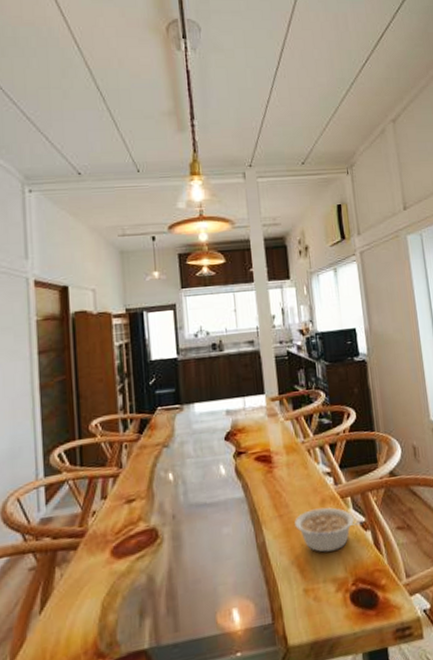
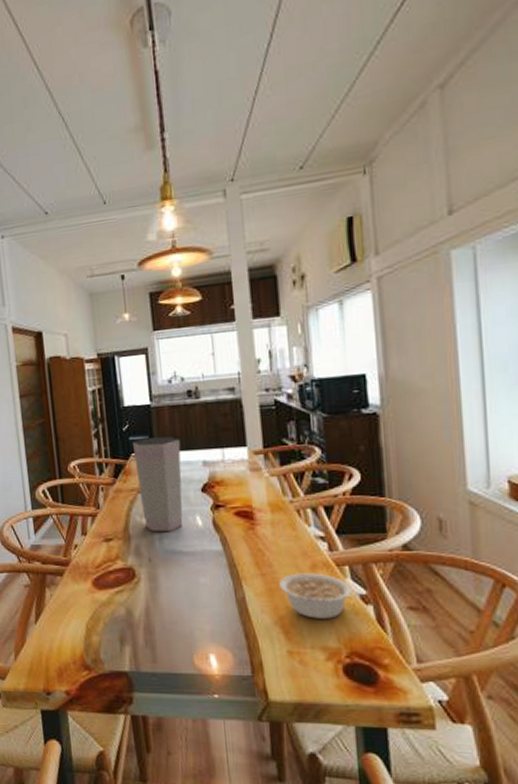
vase: none [158,388,207,486] -> present [132,436,183,532]

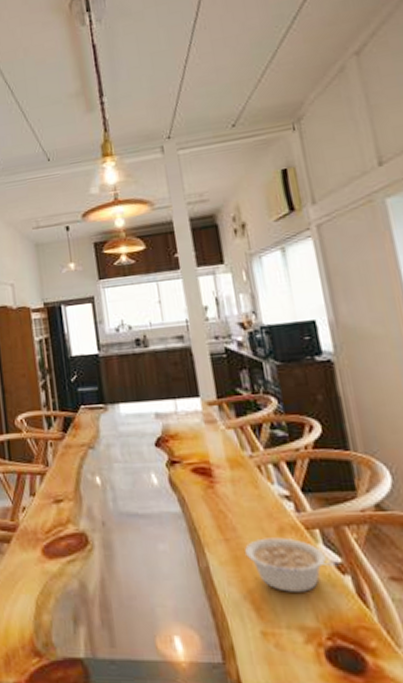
vase: present [132,436,183,532] -> none [80,387,138,492]

